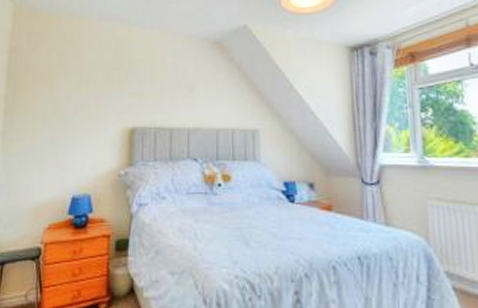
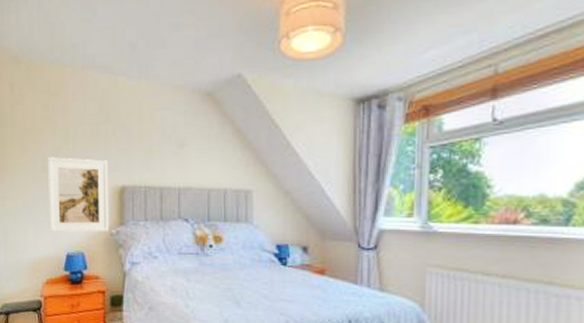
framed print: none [56,100,119,175] -> present [47,157,109,233]

